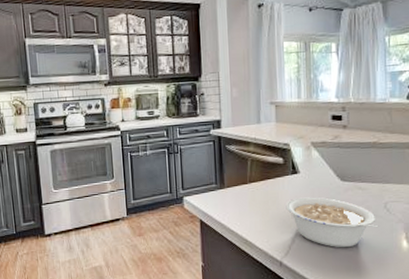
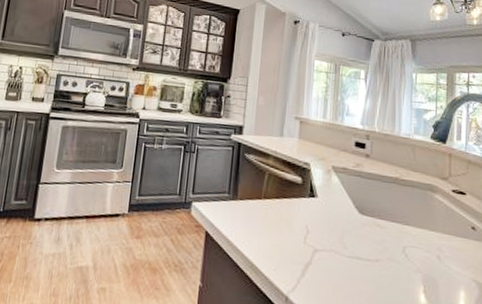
legume: present [285,197,379,248] -> none [299,224,396,293]

